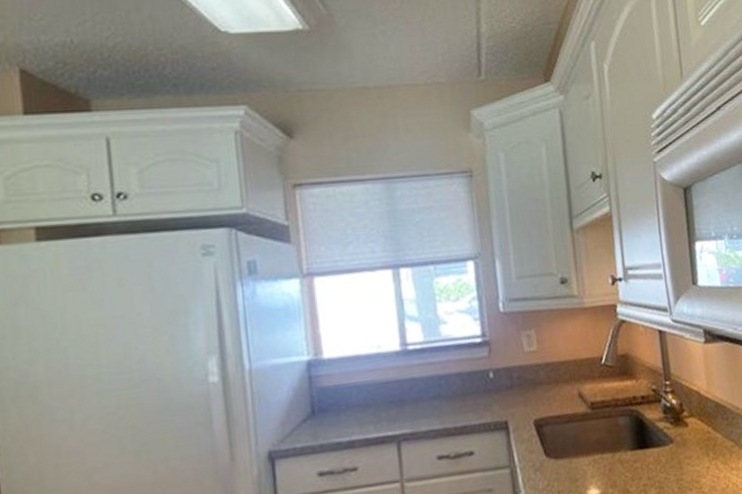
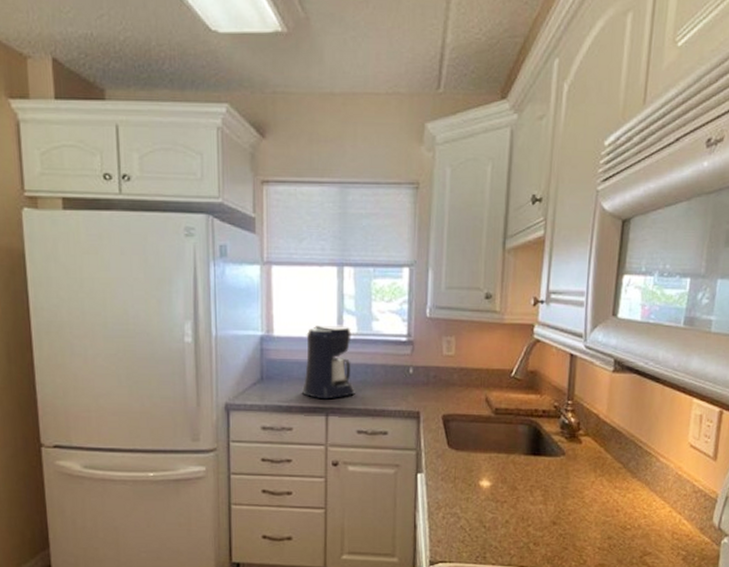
coffee maker: none [363,334,430,426] -> present [302,325,355,400]

